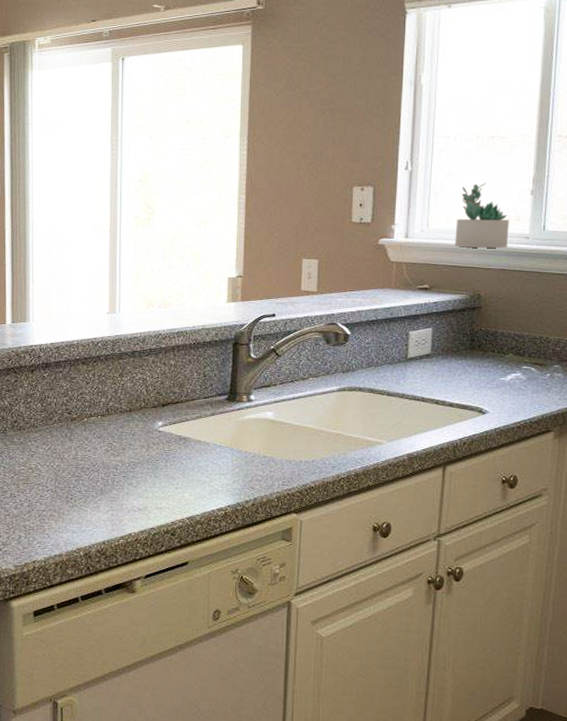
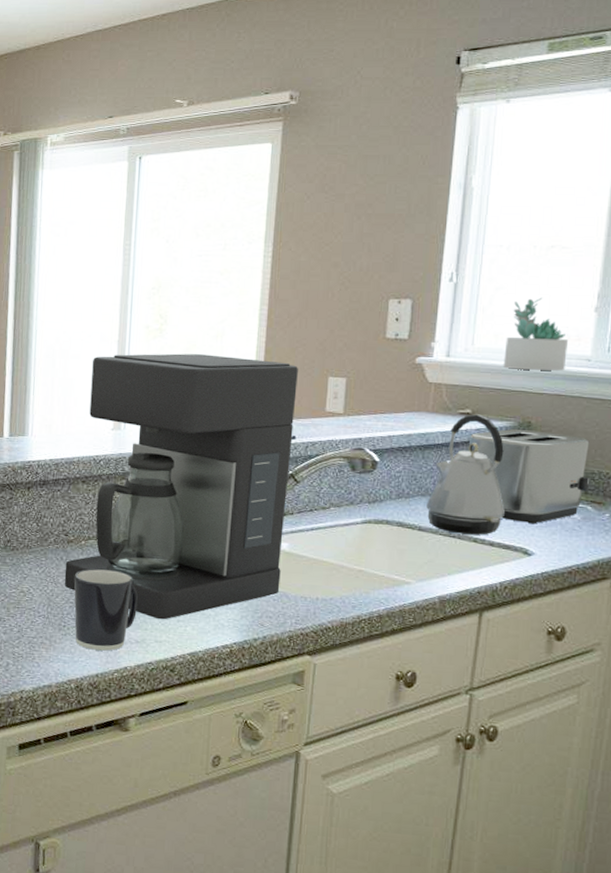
coffee maker: none [69,241,275,488] -> present [64,353,298,620]
mug: none [78,443,138,520] -> present [74,568,138,651]
kettle: none [393,289,461,398] -> present [426,414,505,535]
toaster: none [427,302,533,386] -> present [468,429,590,524]

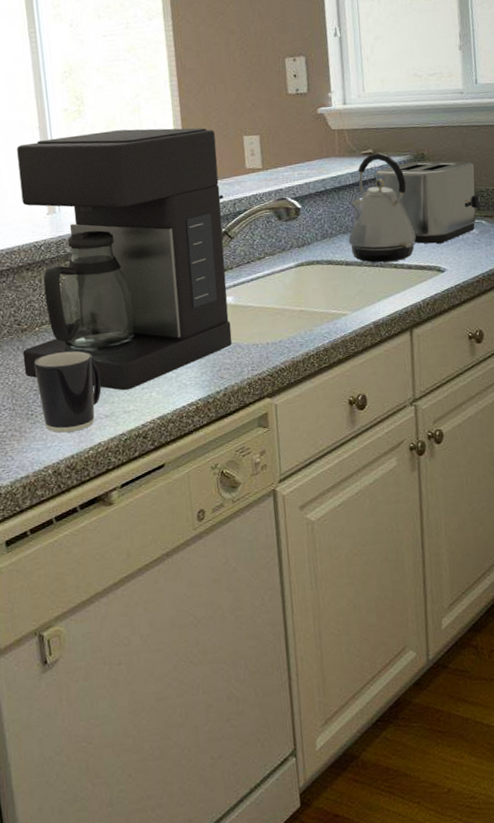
succulent plant: present [503,297,568,371] -> none [391,42,444,109]

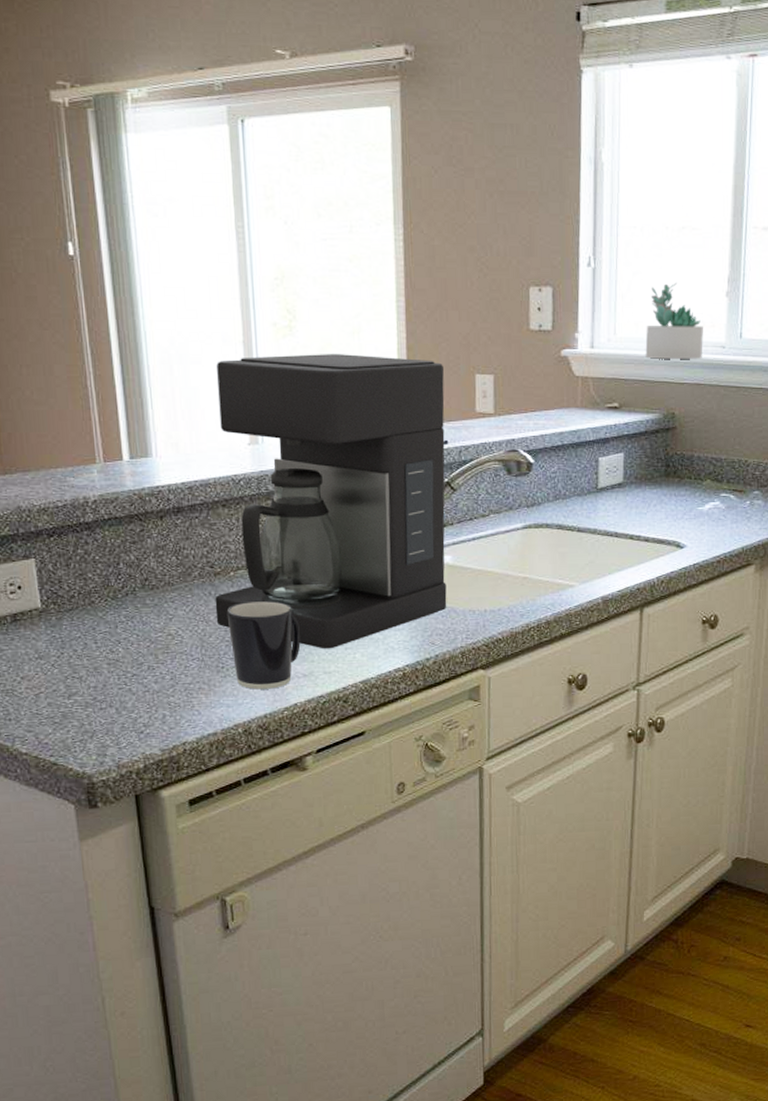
kettle: present [348,152,416,263] -> none [583,408,656,532]
toaster: present [375,160,481,244] -> none [618,422,731,517]
succulent plant: none [391,42,444,109] -> present [645,282,703,359]

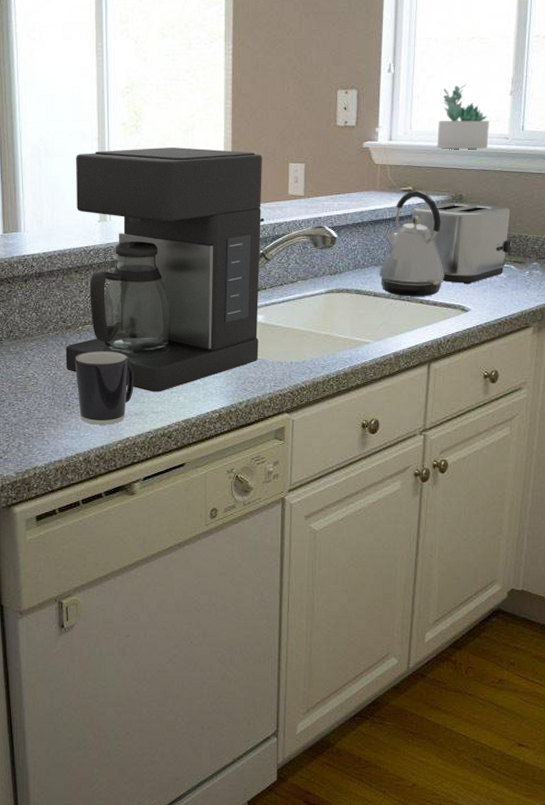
kettle: none [583,408,656,532] -> present [379,190,444,297]
toaster: none [618,422,731,517] -> present [411,202,513,284]

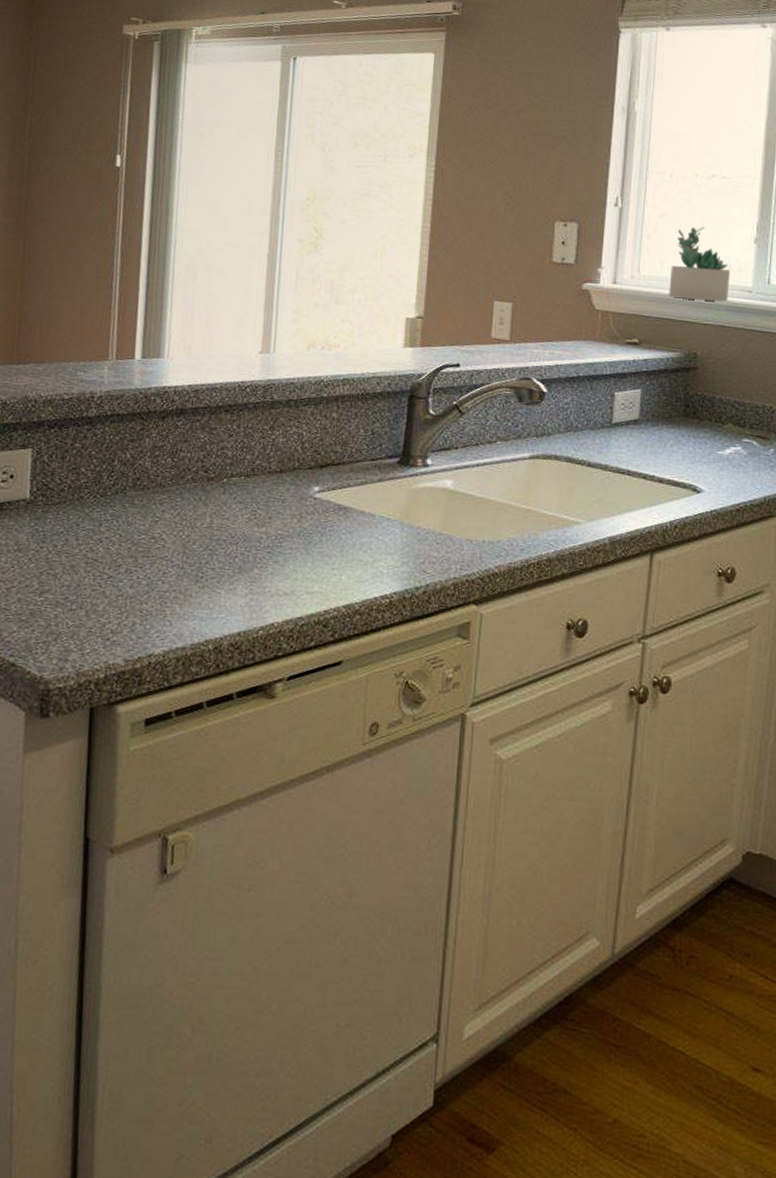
coffee maker: present [65,147,262,393] -> none [202,269,462,568]
mug: present [74,350,134,425] -> none [214,510,287,605]
kettle: present [379,190,444,297] -> none [595,344,673,472]
toaster: present [411,202,513,284] -> none [636,360,755,460]

